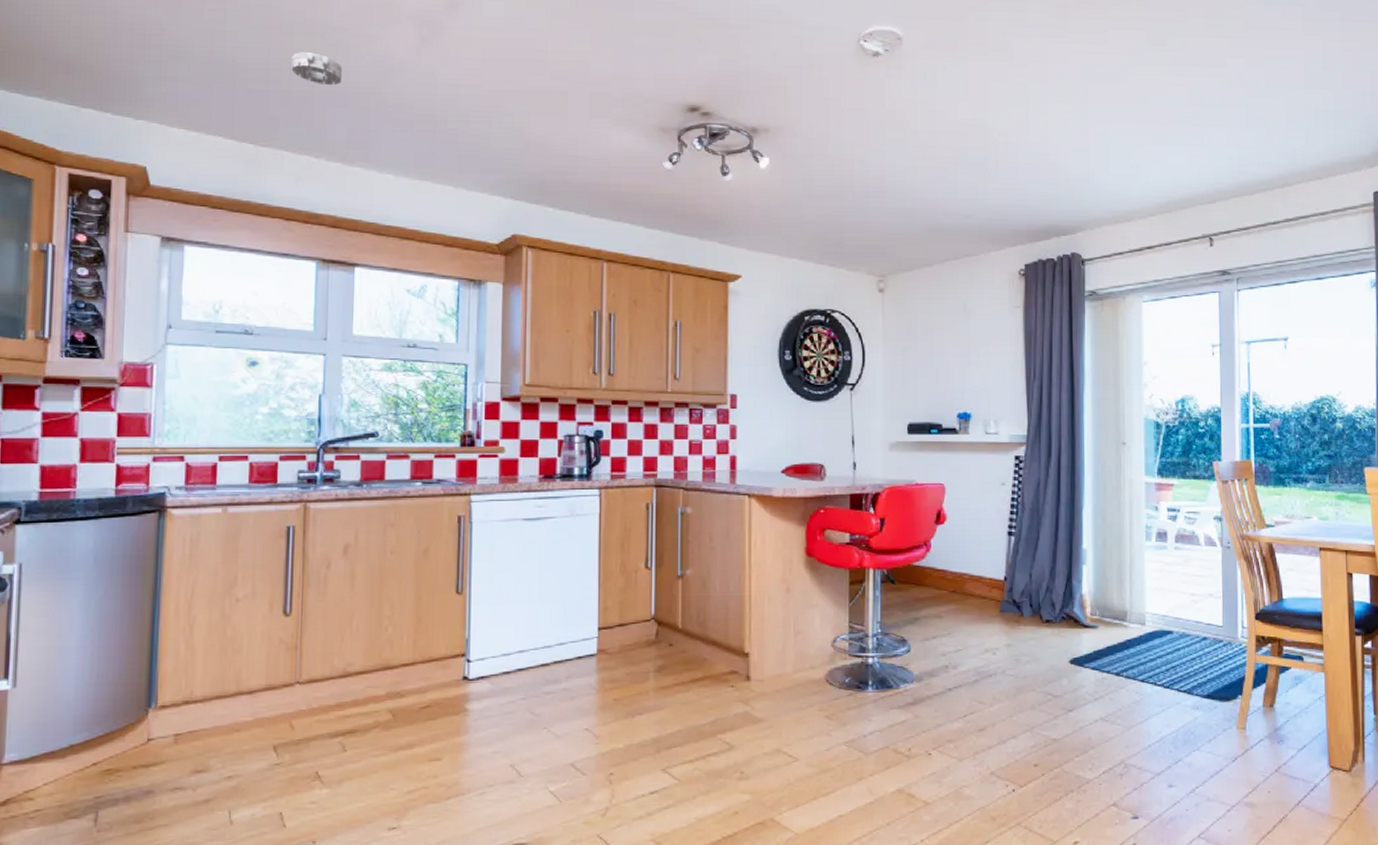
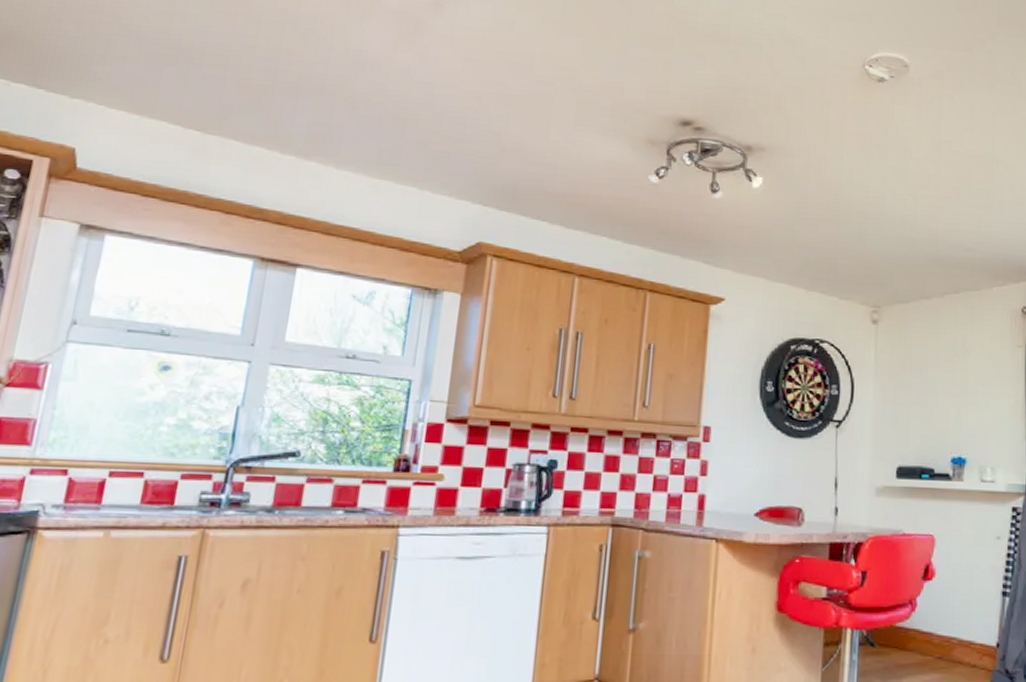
smoke detector: present [291,51,342,86] -> none [253,39,310,76]

